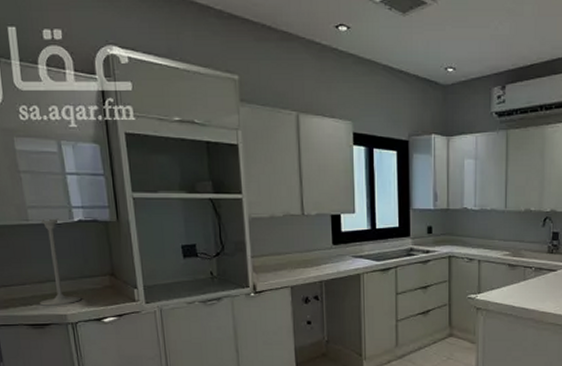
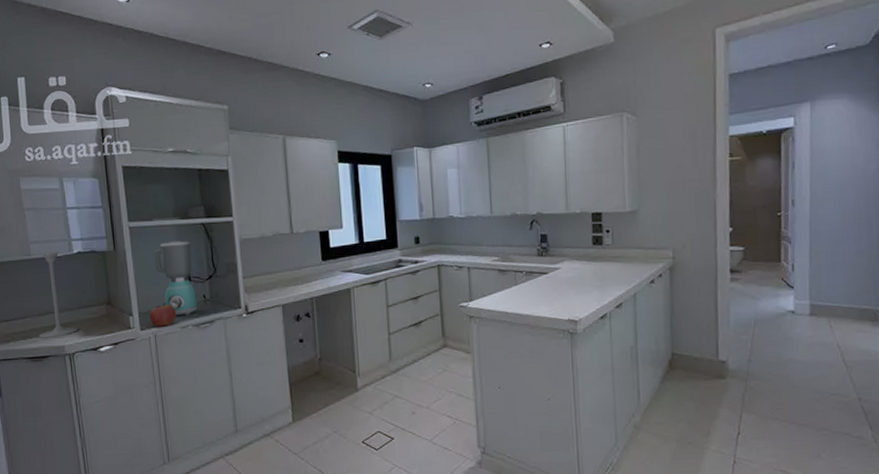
fruit: none [155,277,183,301] -> present [149,302,177,327]
blender: none [159,215,205,291] -> present [154,240,198,316]

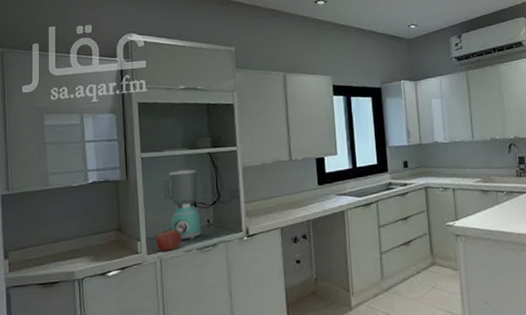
candlestick: present [38,252,79,338] -> none [50,182,89,265]

